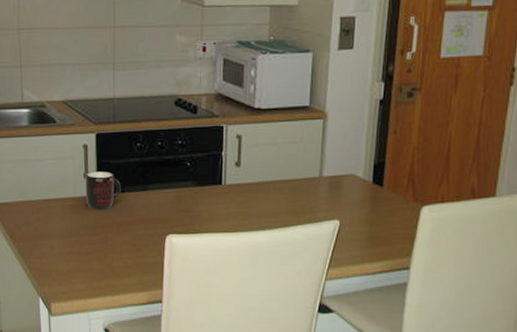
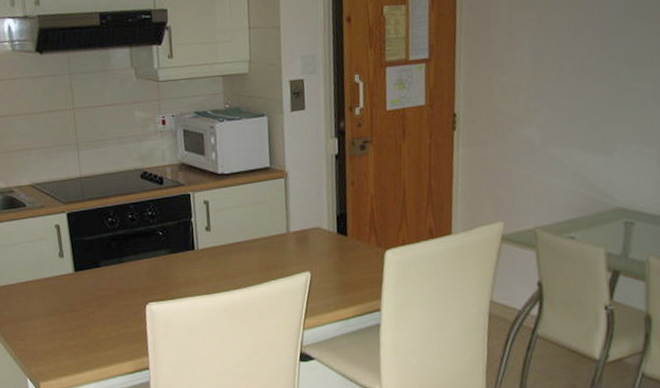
mug: present [85,171,121,211] -> none [60,248,98,288]

